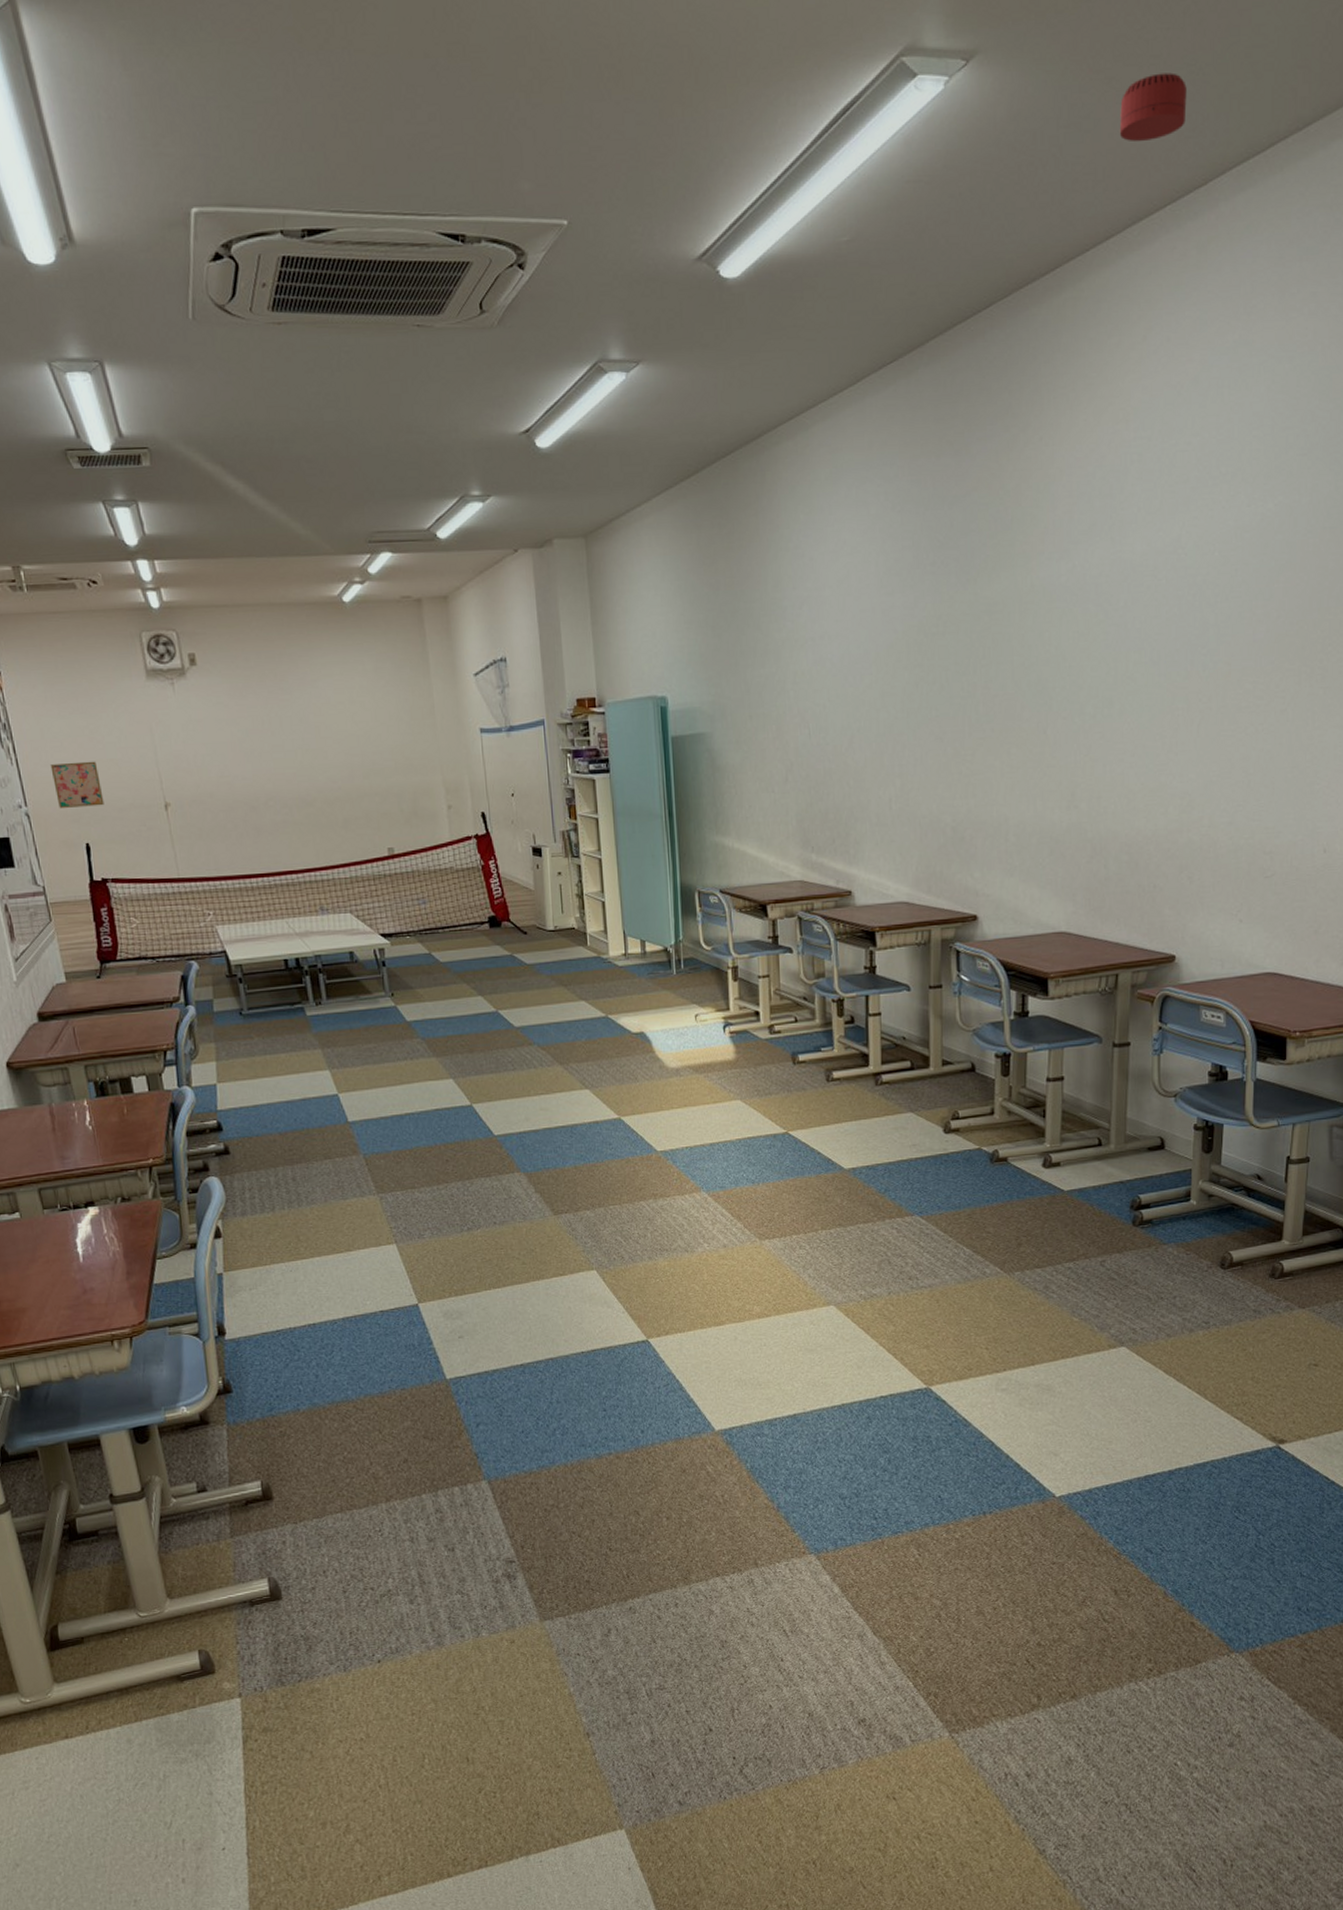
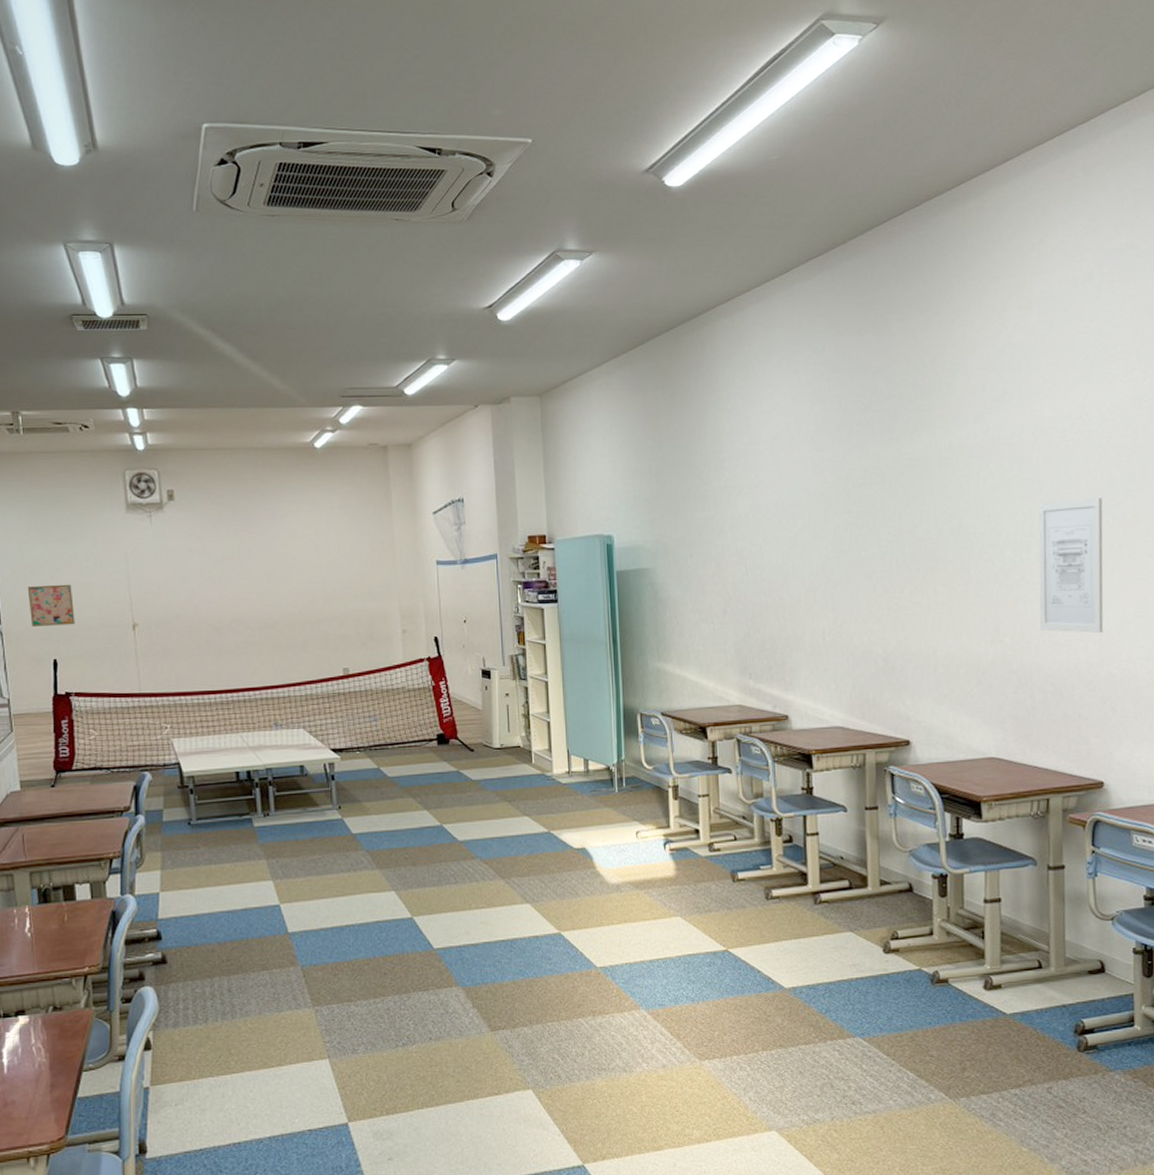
smoke detector: present [1119,72,1187,142] -> none [1010,36,1068,88]
wall art: none [1119,645,1193,797] -> present [1038,498,1104,633]

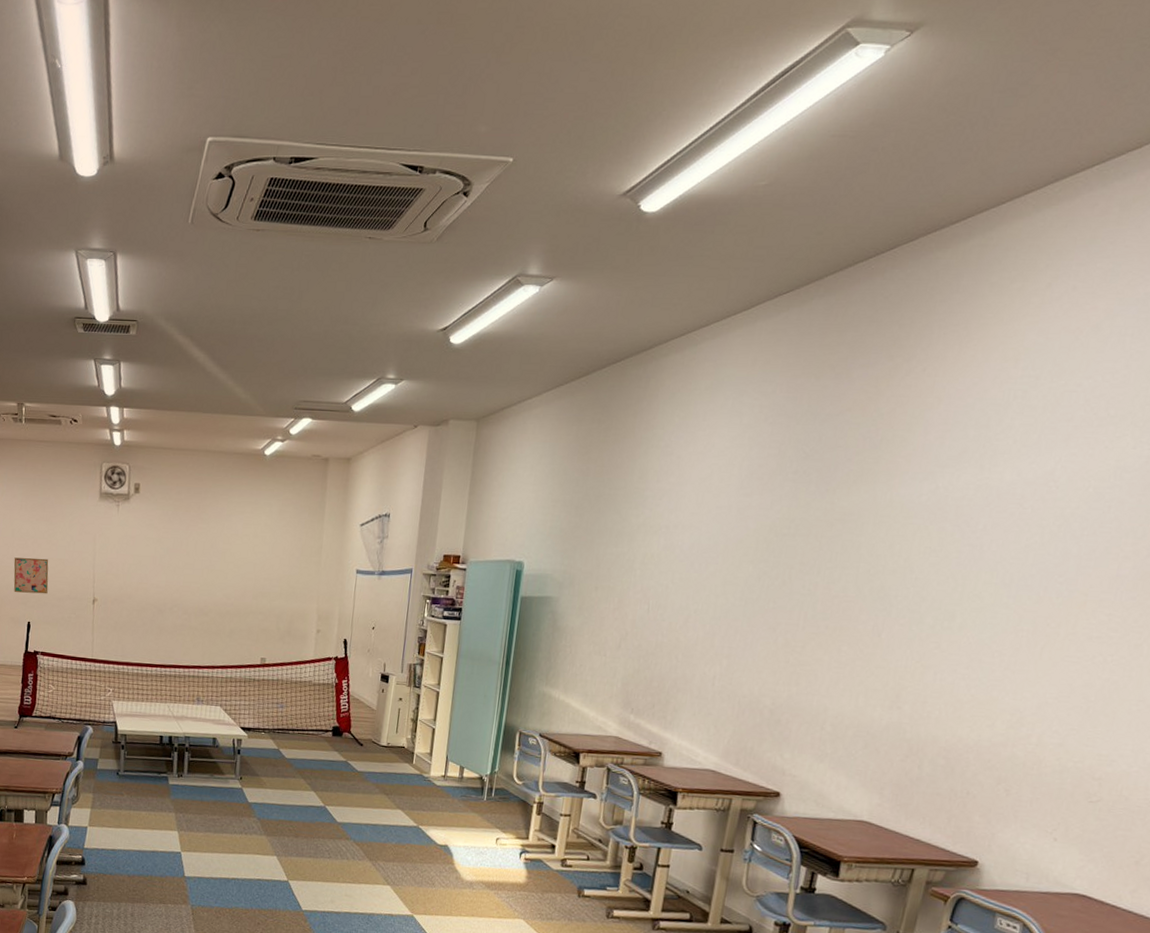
wall art: present [1038,498,1104,633] -> none [946,571,1050,712]

